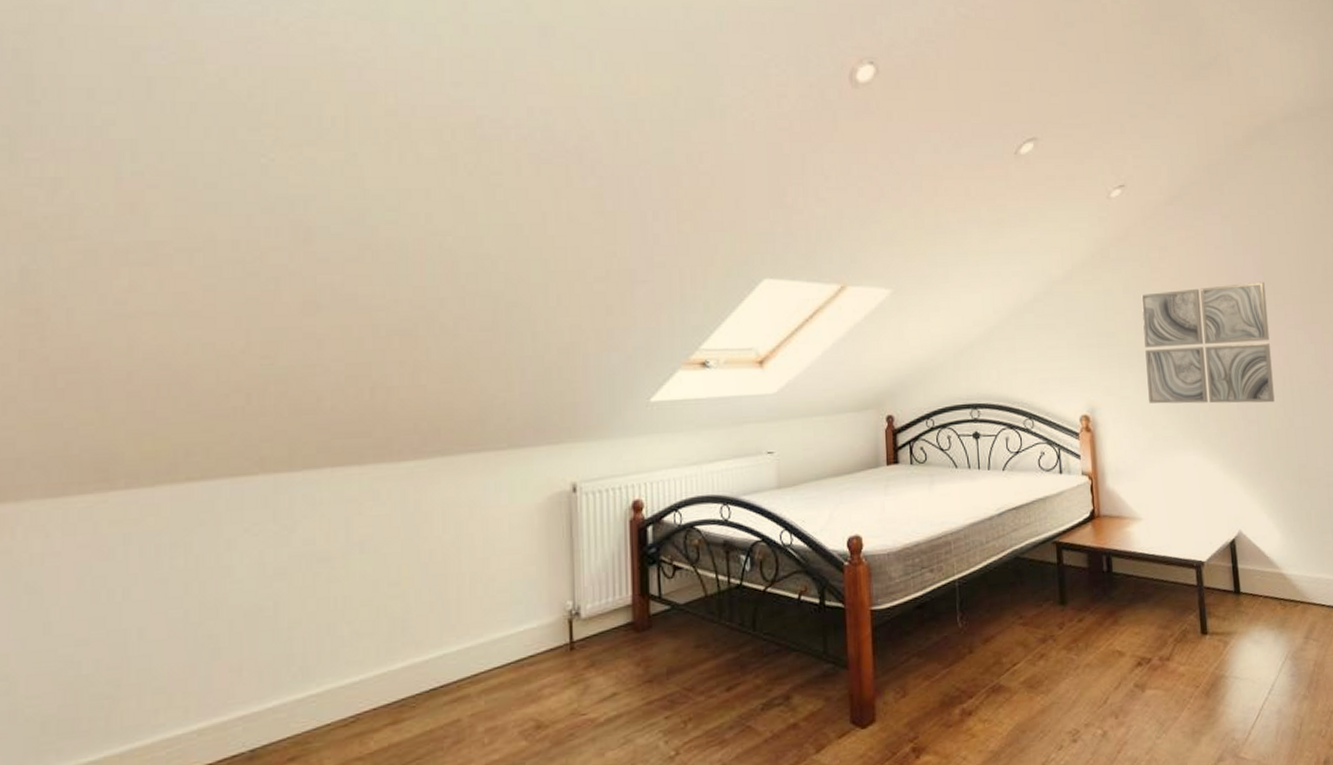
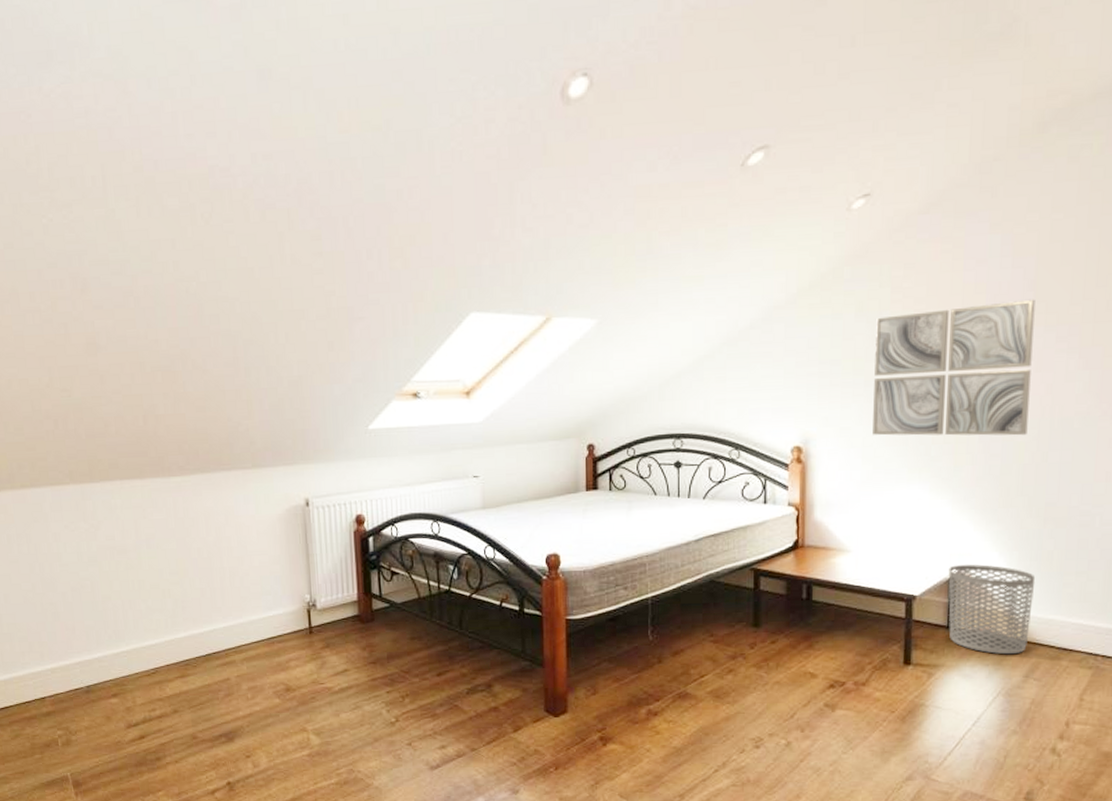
waste bin: none [1228,527,1303,617] -> present [948,564,1036,655]

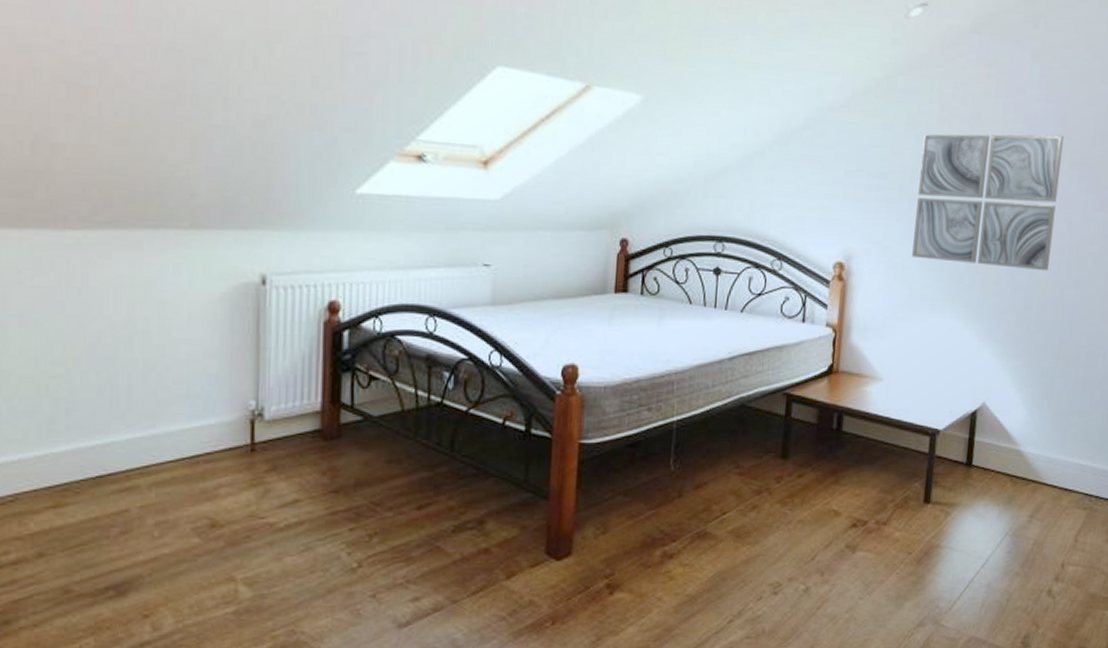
waste bin: present [948,564,1036,655] -> none [967,400,1046,494]

